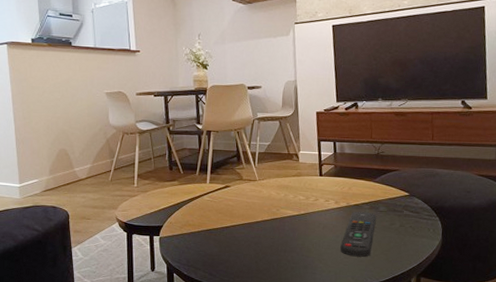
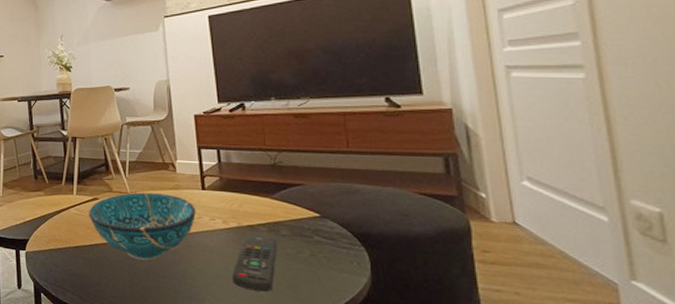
decorative bowl: none [220,179,314,238] -> present [89,192,196,260]

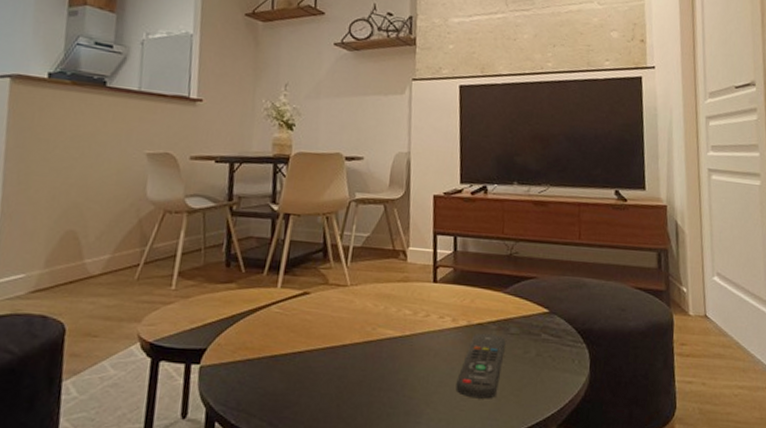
decorative bowl: present [89,192,196,260] -> none [294,285,425,369]

